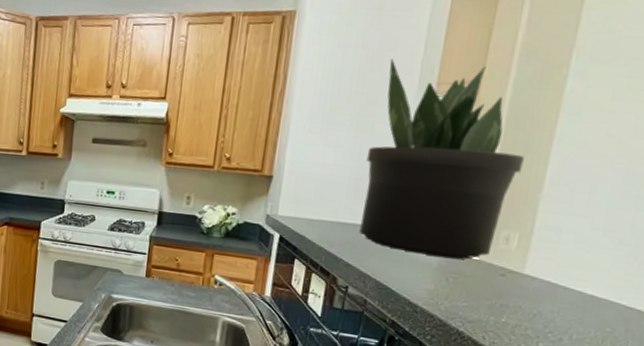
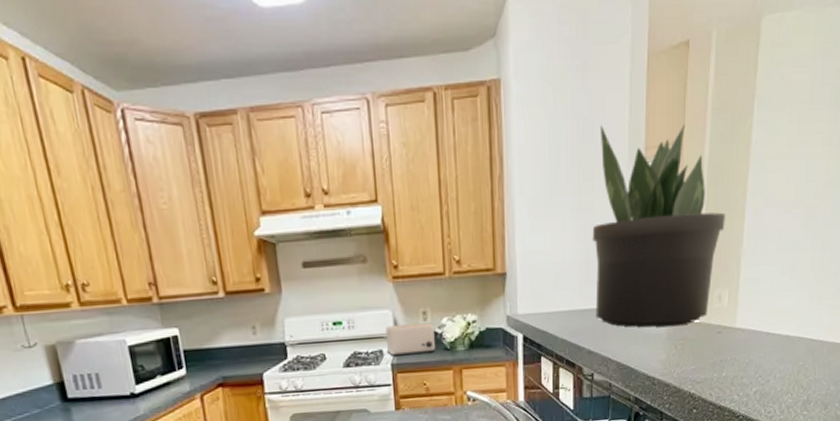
toaster: none [149,203,196,234] -> present [386,323,435,358]

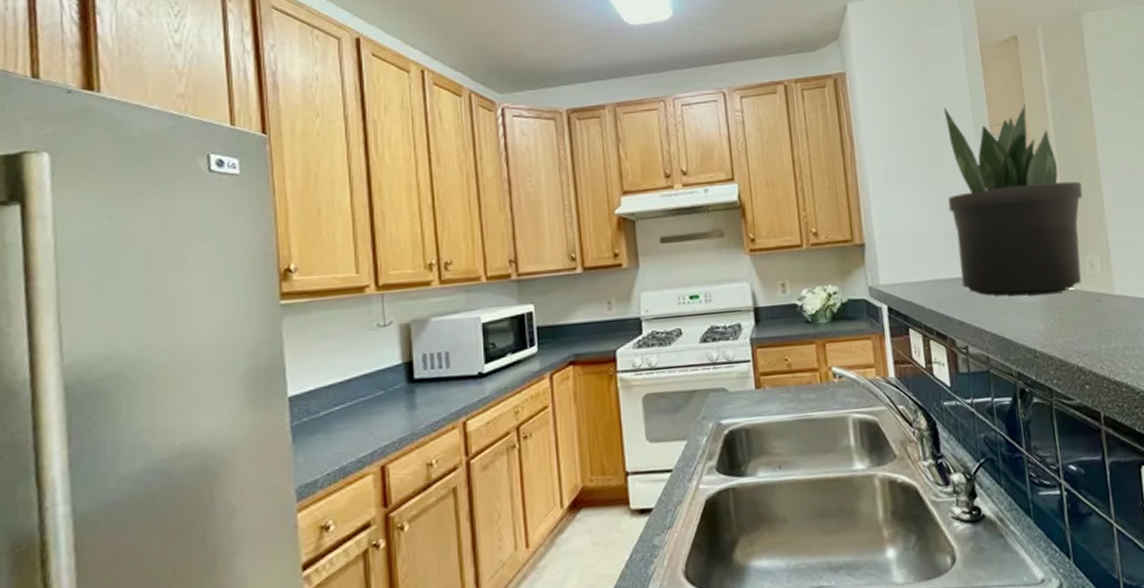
toaster: present [386,323,435,358] -> none [744,295,796,332]

